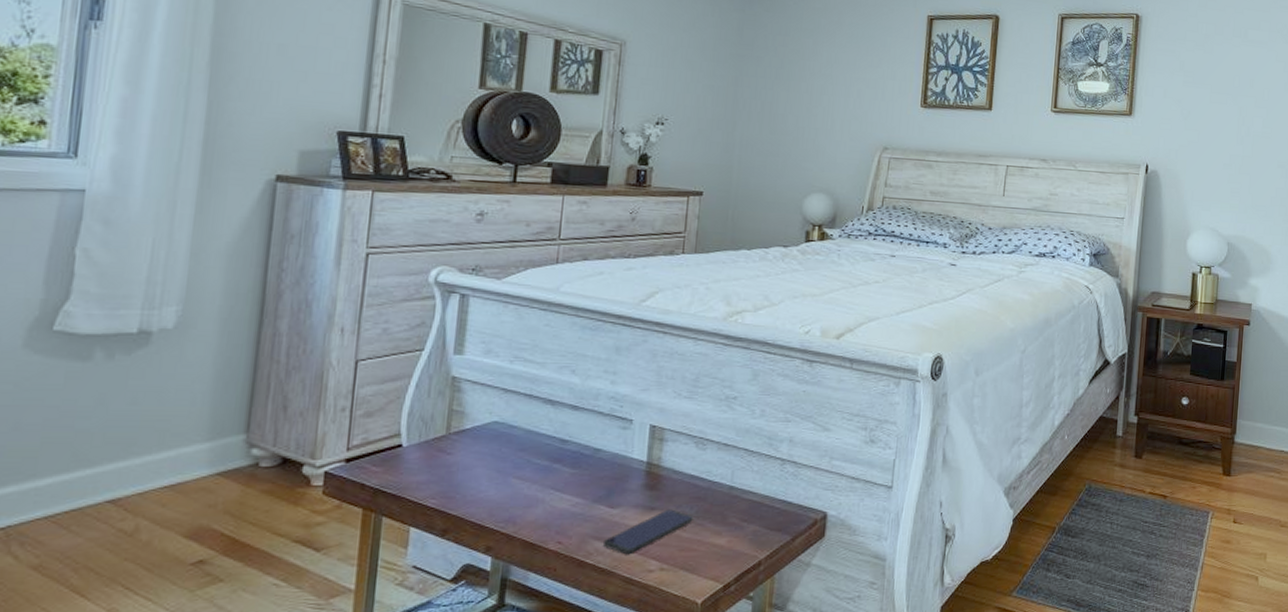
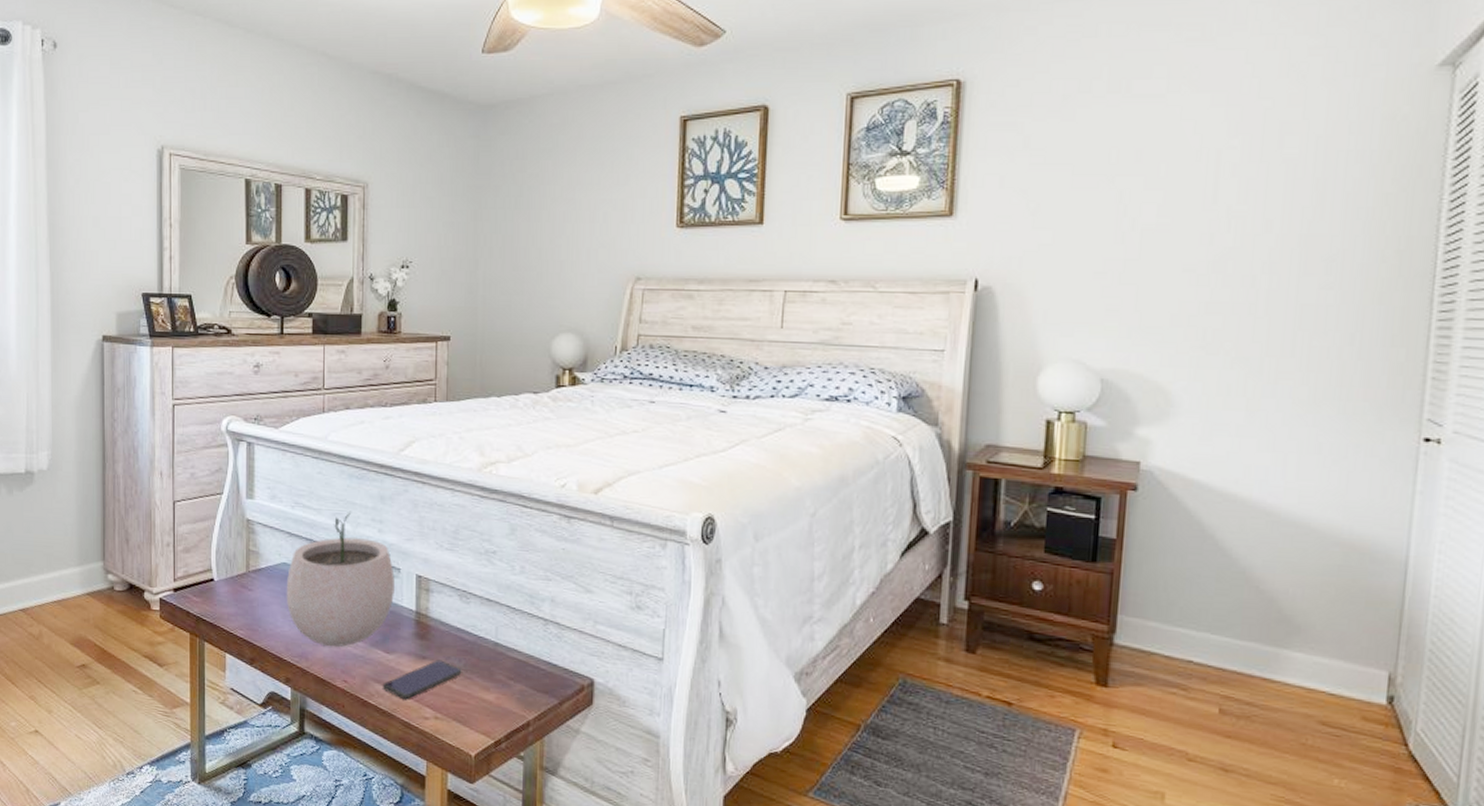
plant pot: none [494,363,626,508] -> present [286,511,395,647]

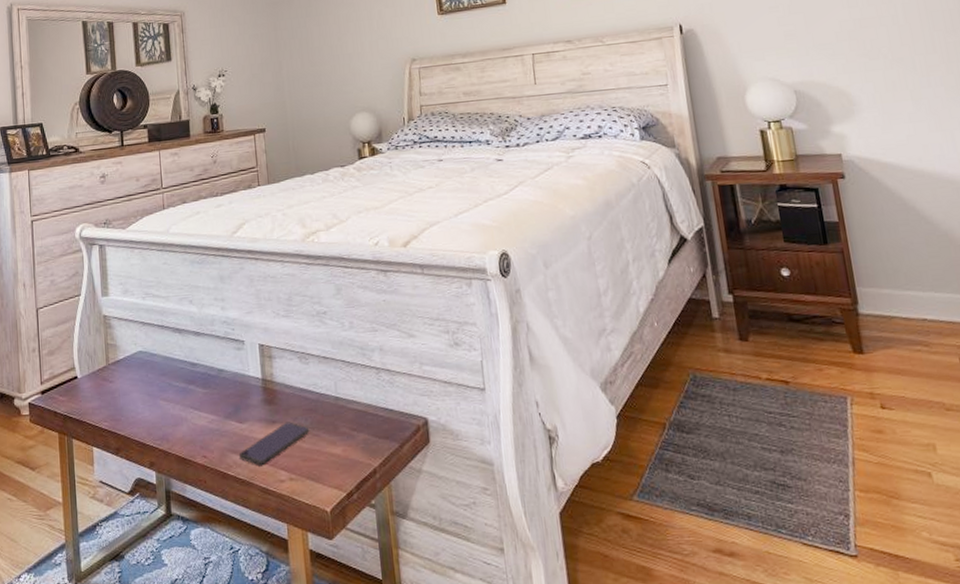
plant pot: present [286,511,395,647] -> none [143,294,241,426]

